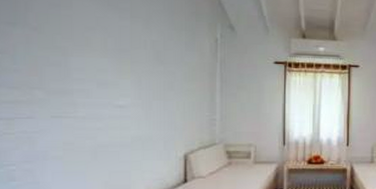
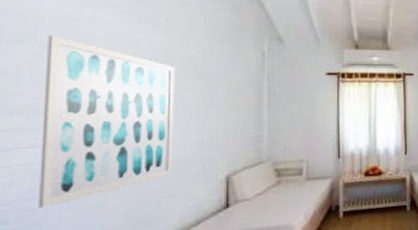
wall art: none [35,18,140,170] -> present [38,35,176,208]

